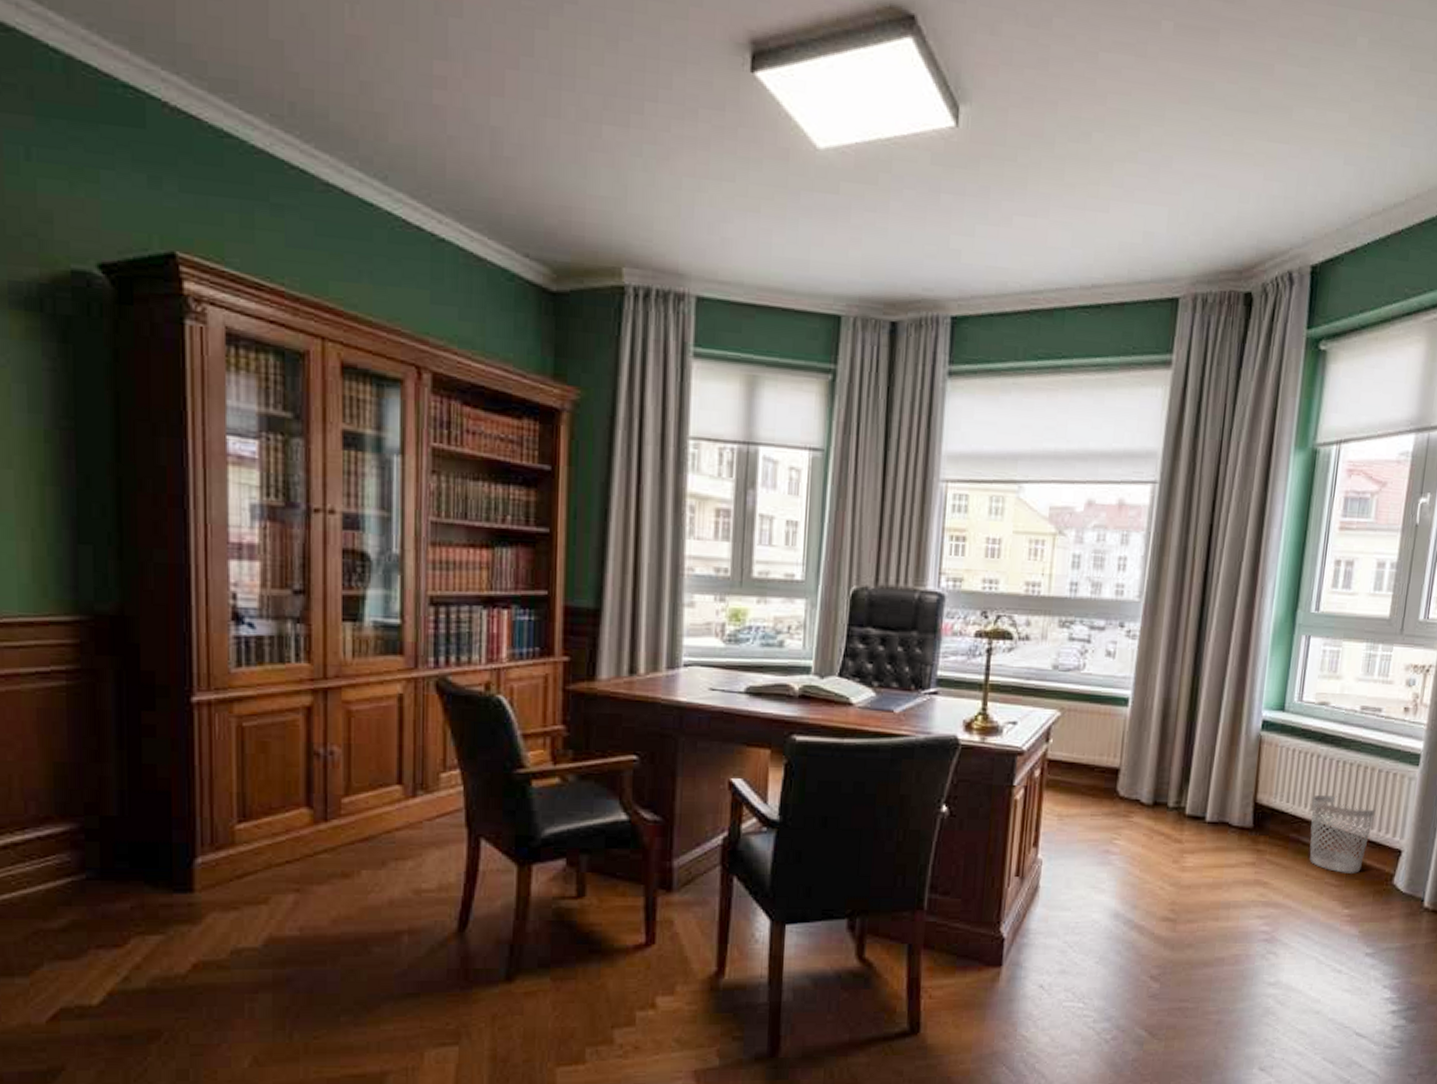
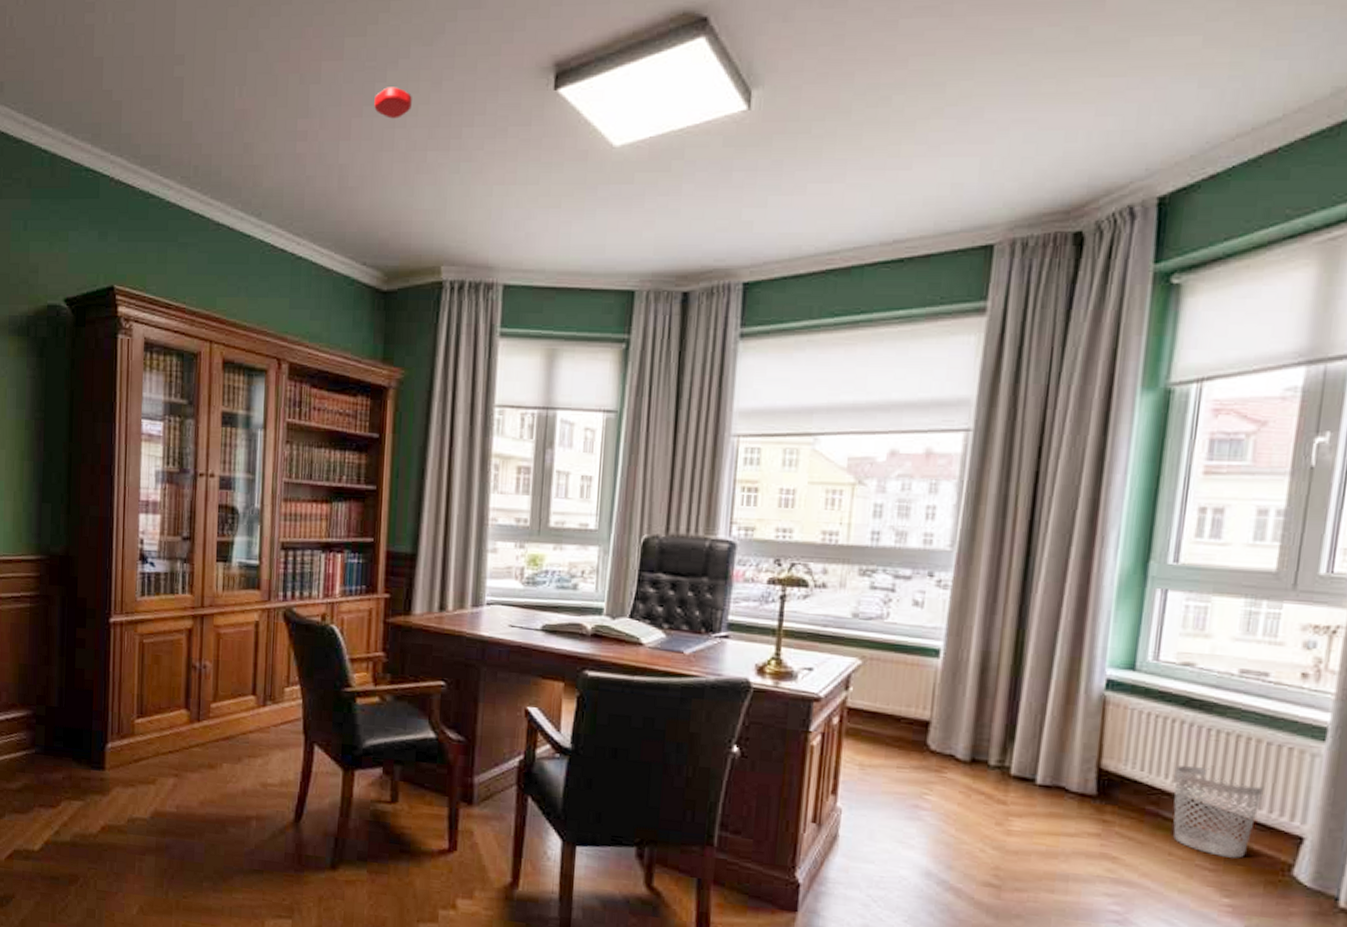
smoke detector: none [534,36,582,79] -> present [374,87,412,119]

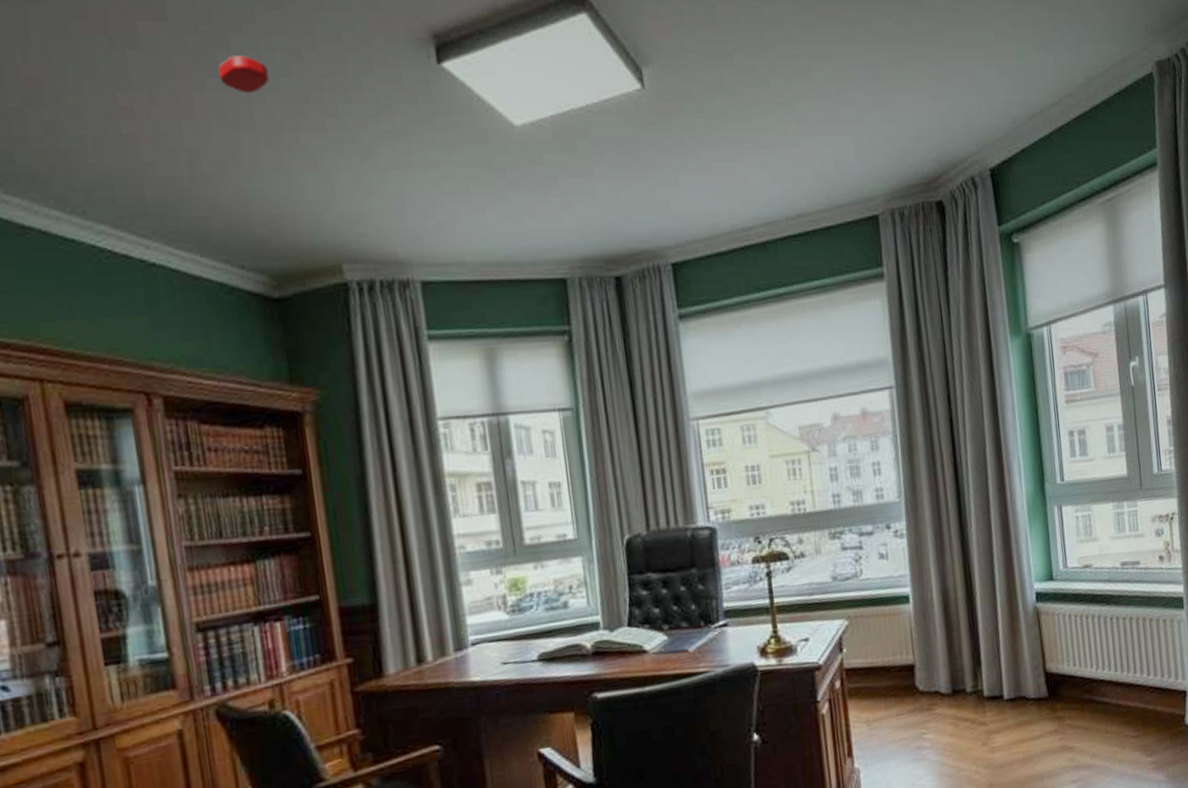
wastebasket: present [1173,765,1265,858] -> none [1095,651,1155,724]

